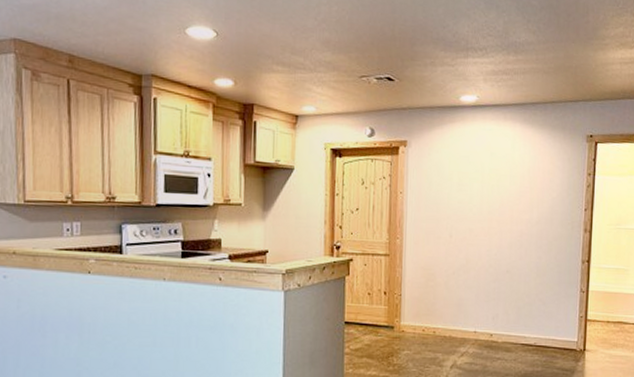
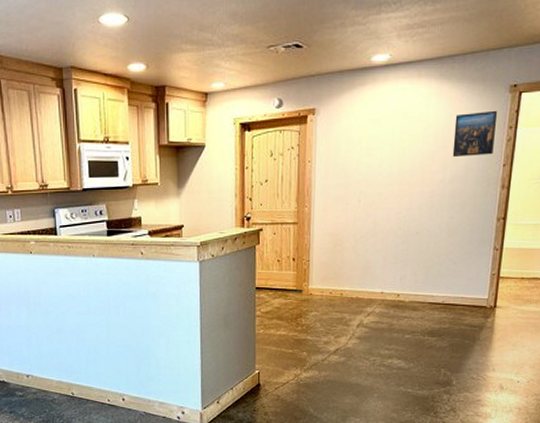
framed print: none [538,157,577,199] -> present [452,110,498,157]

